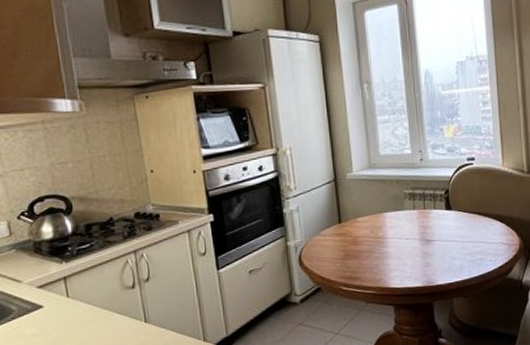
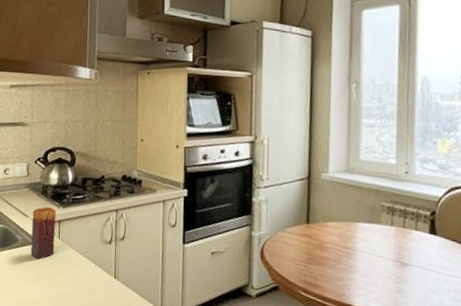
candle: none [26,265,65,326] -> present [31,207,57,260]

